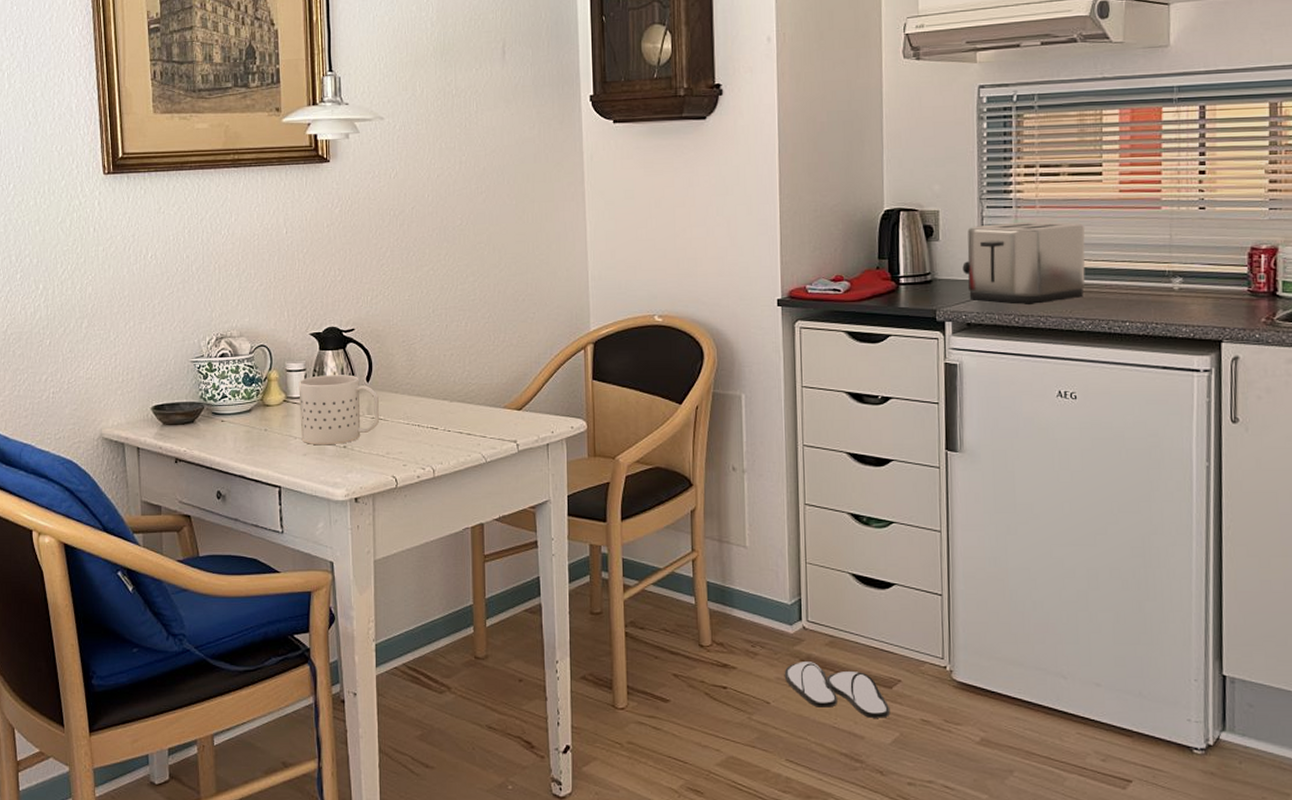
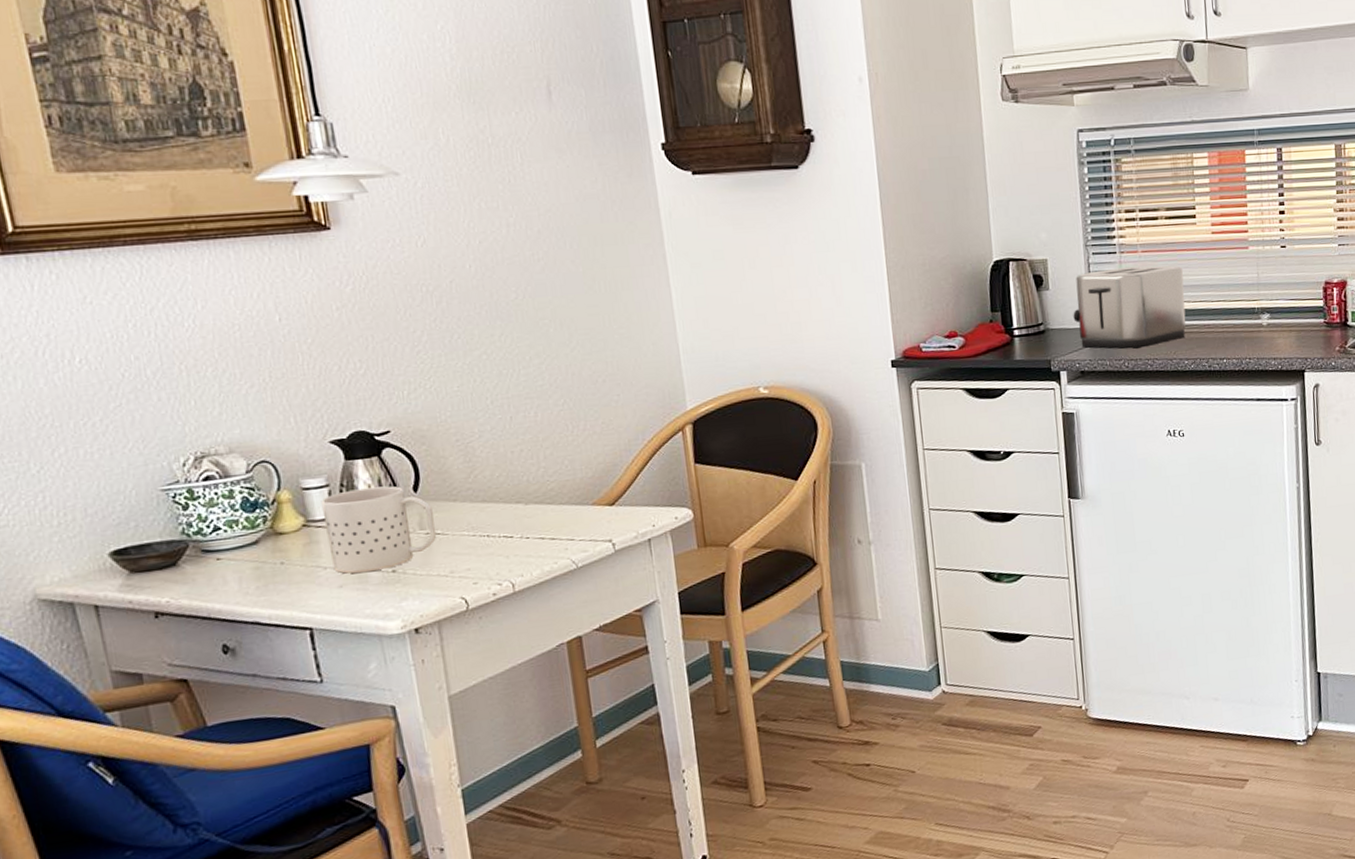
slippers: present [784,661,891,718] -> none [927,724,1033,768]

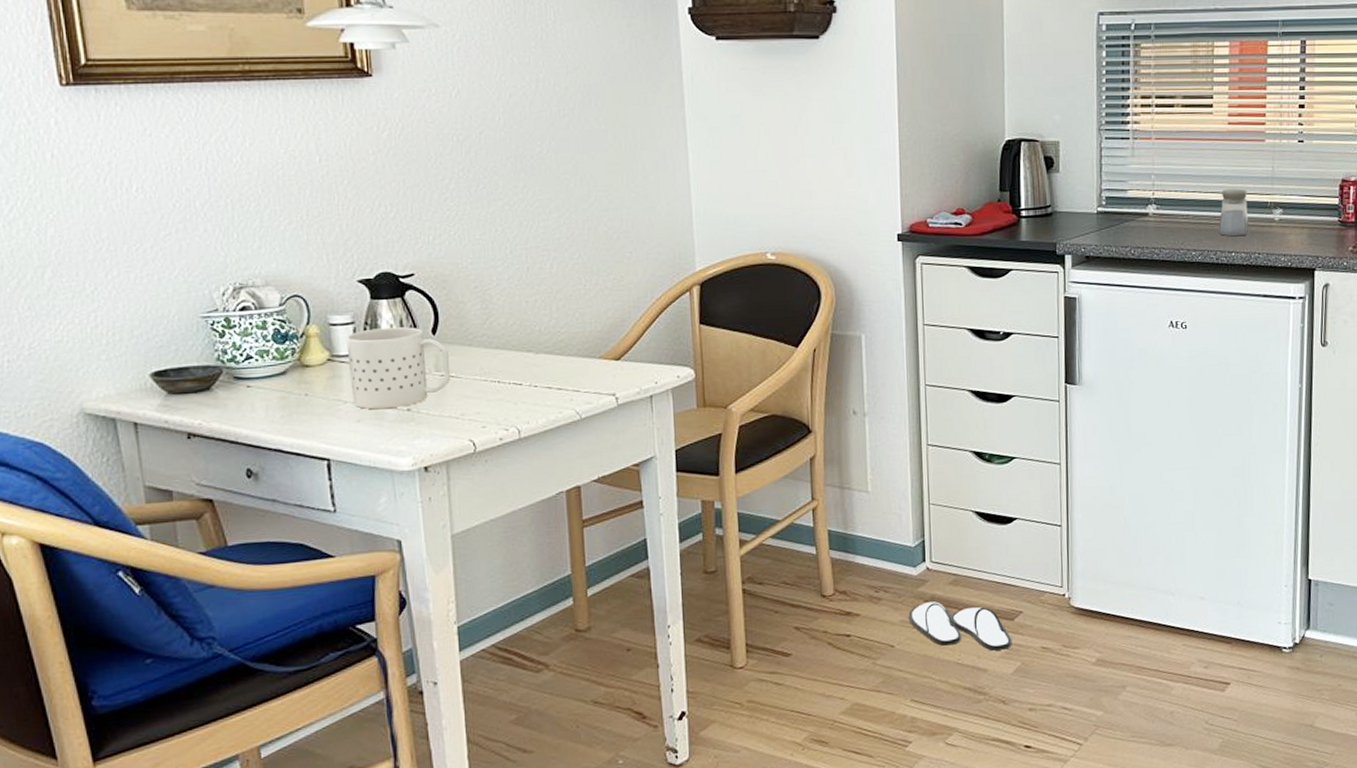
slippers: none [927,724,1033,768] -> present [908,601,1013,651]
toaster: present [1073,265,1186,350] -> none [1082,153,1196,238]
salt shaker: none [1209,295,1238,344] -> present [1218,187,1248,237]

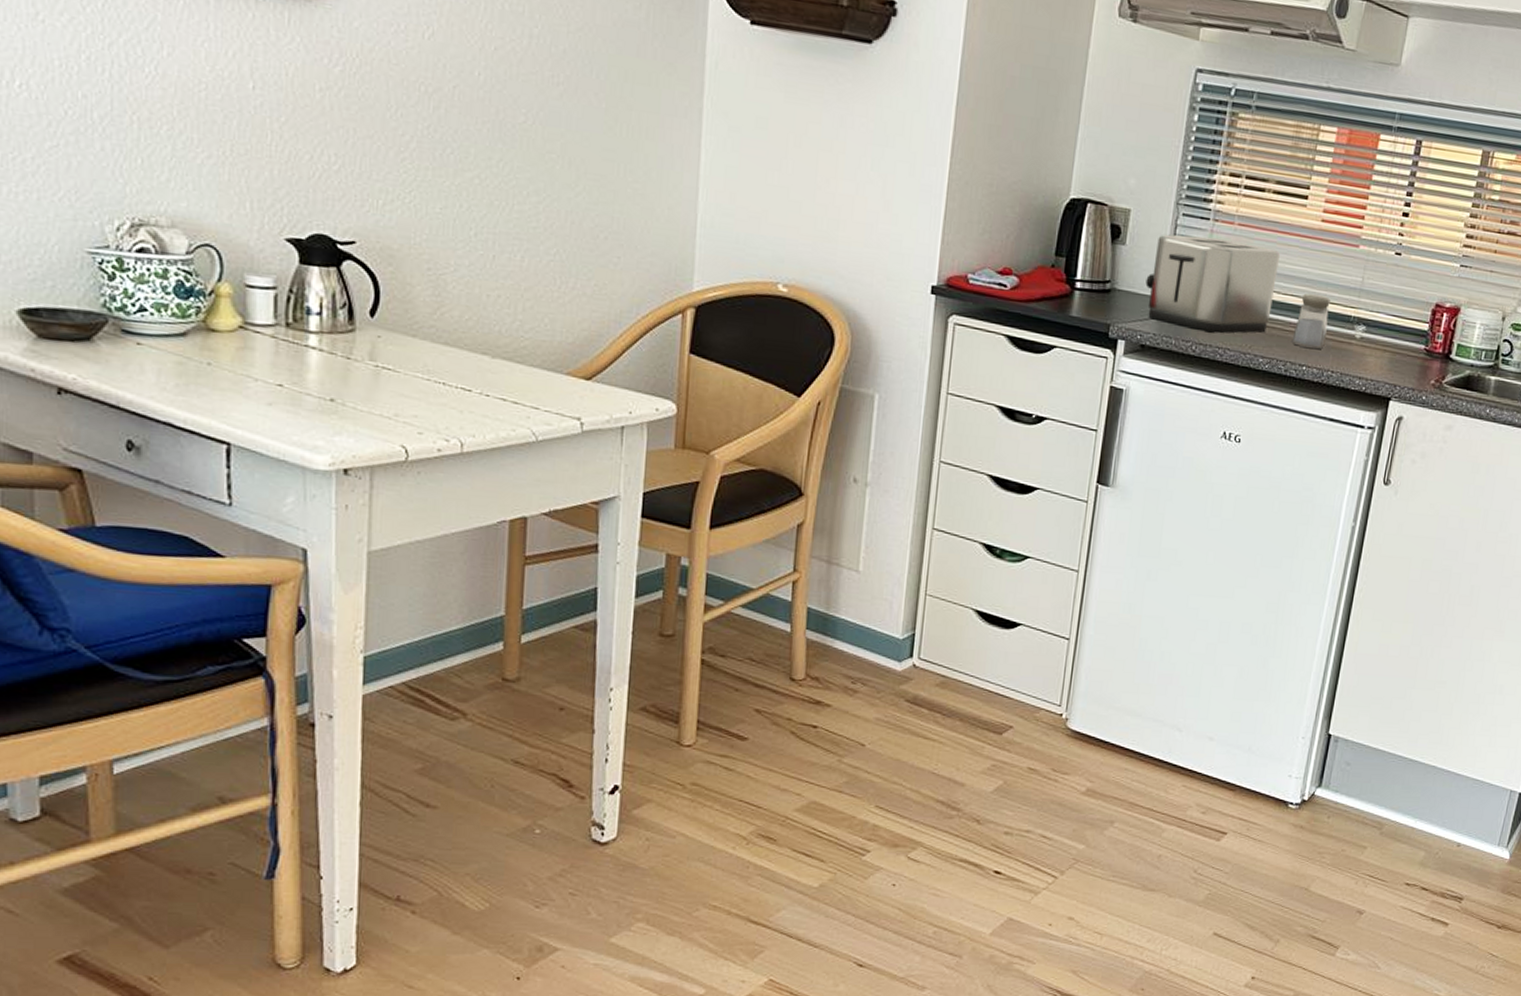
mug: present [346,327,451,410] -> none [264,298,388,396]
slippers: present [908,601,1013,651] -> none [885,702,997,765]
toaster: none [1082,153,1196,238] -> present [1145,234,1280,334]

